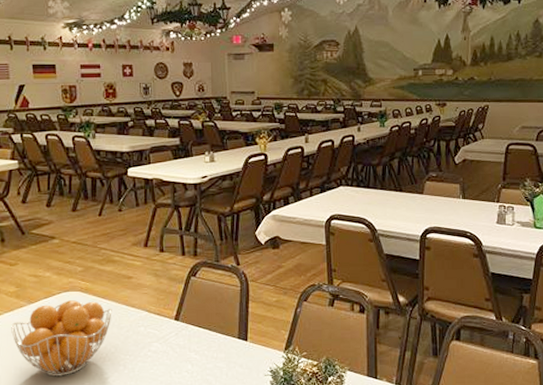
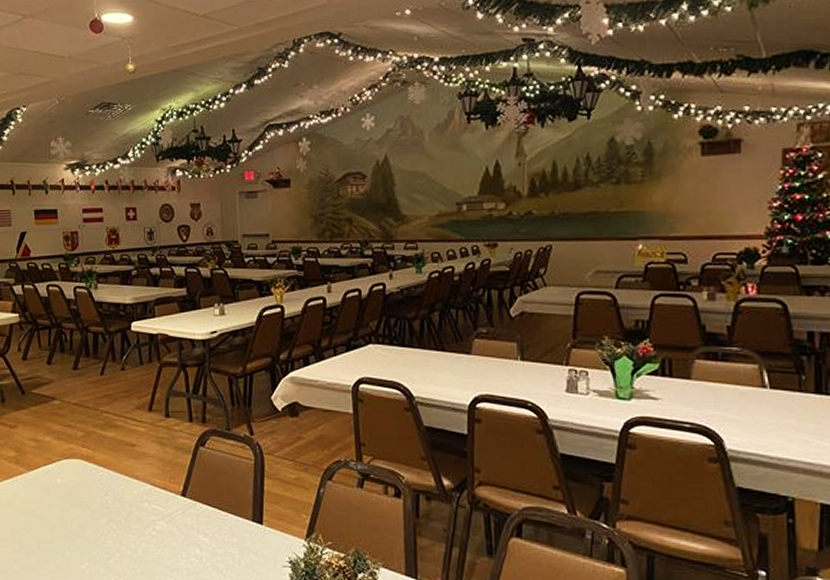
fruit basket: present [11,300,112,377] -> none [10,469,114,554]

